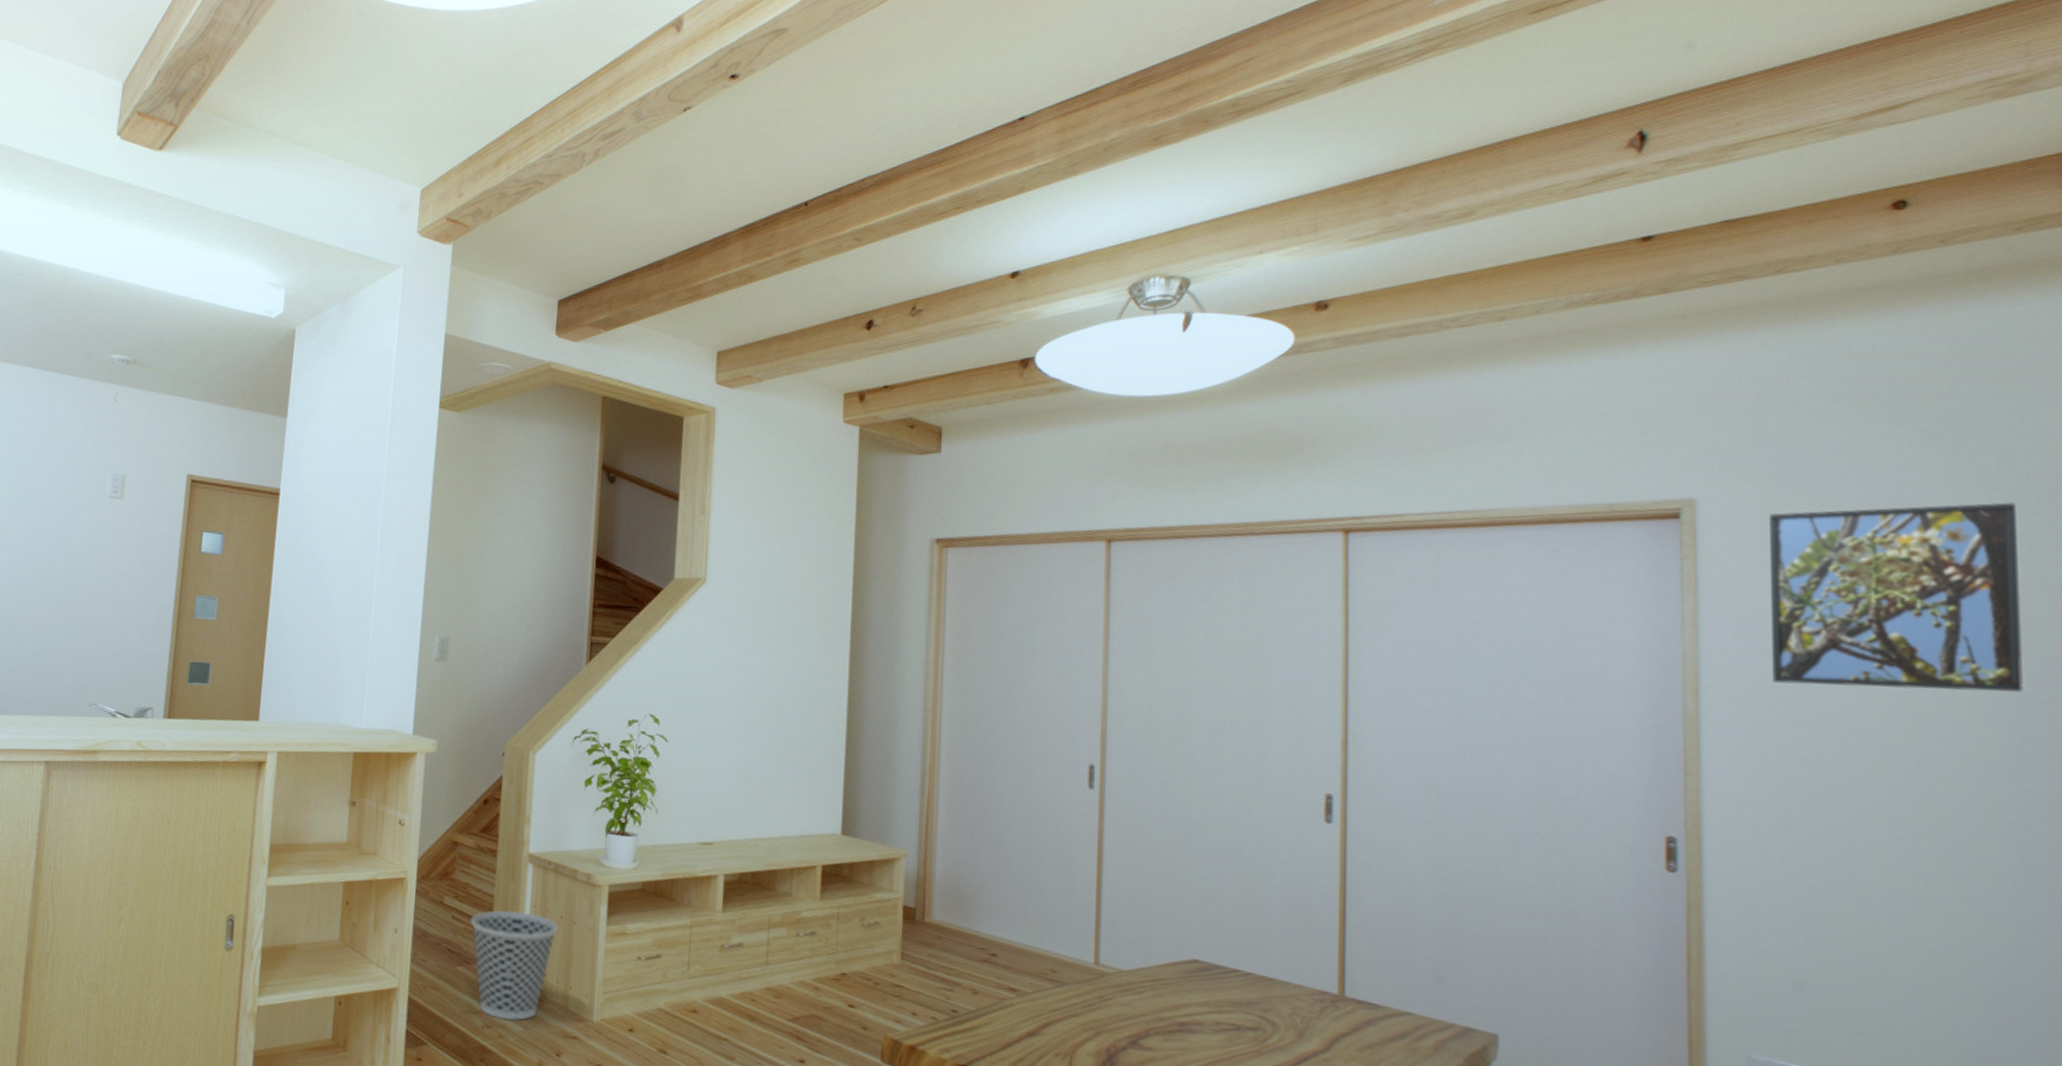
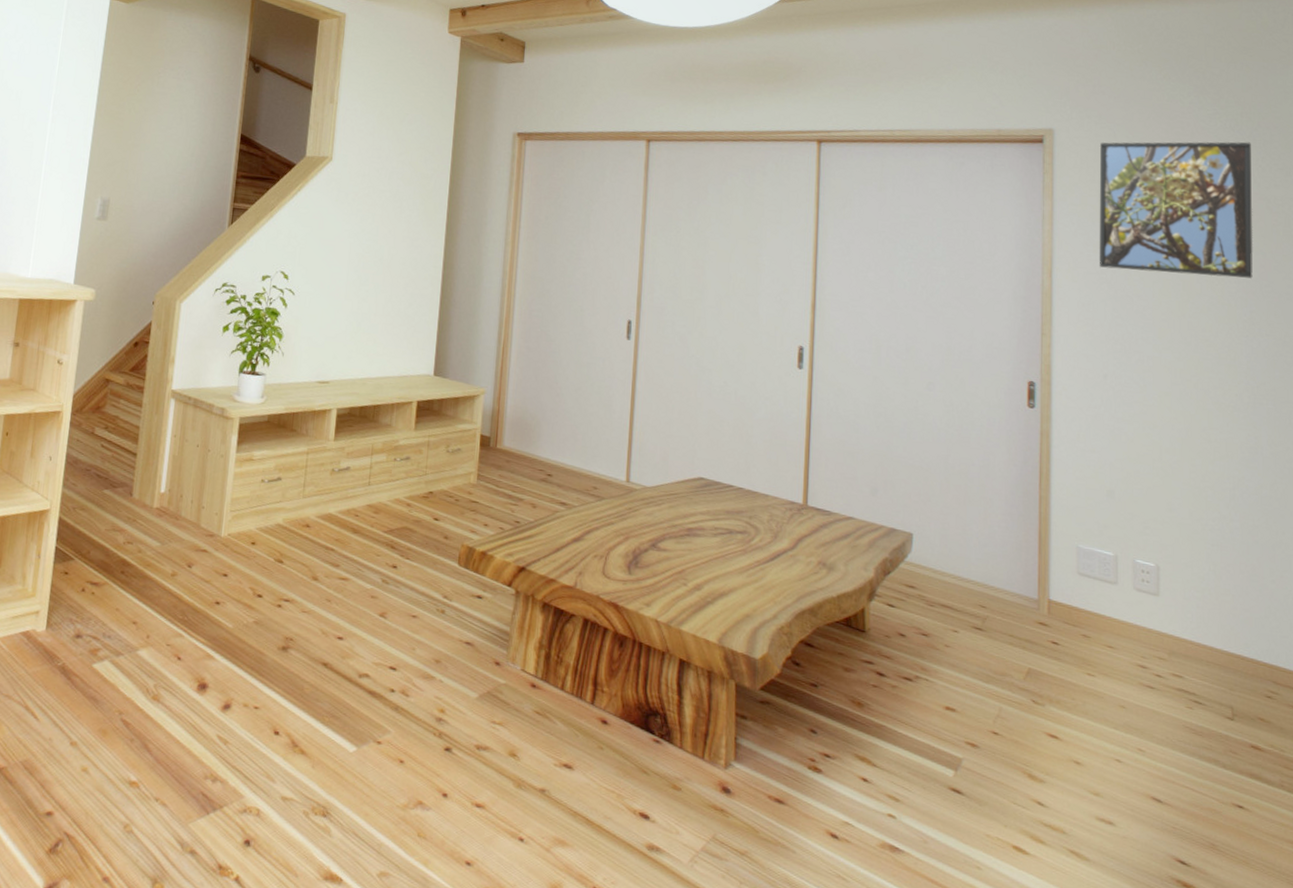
wastebasket: present [471,909,559,1021] -> none [118,439,195,537]

